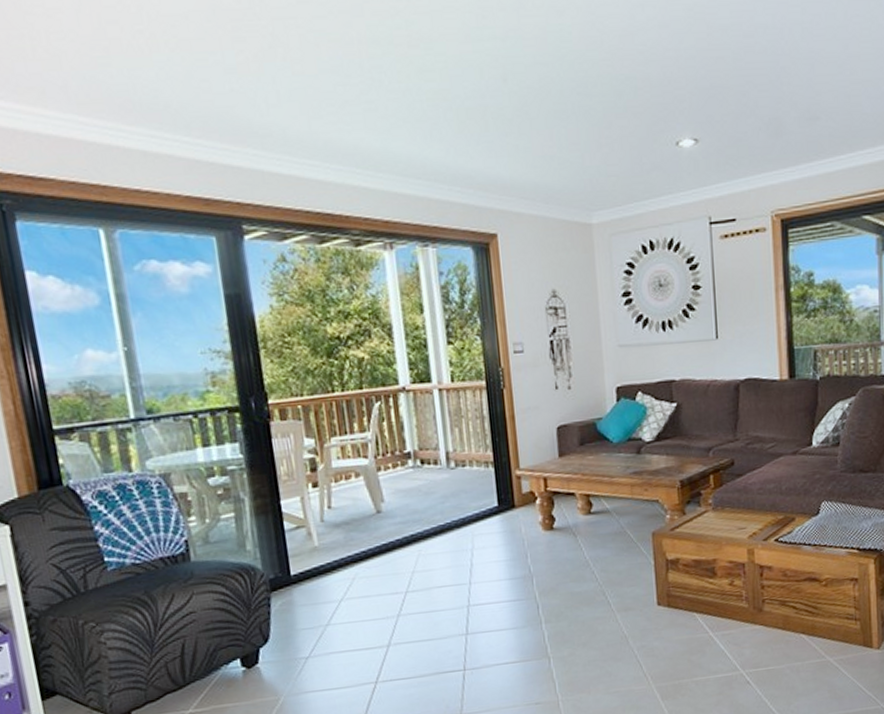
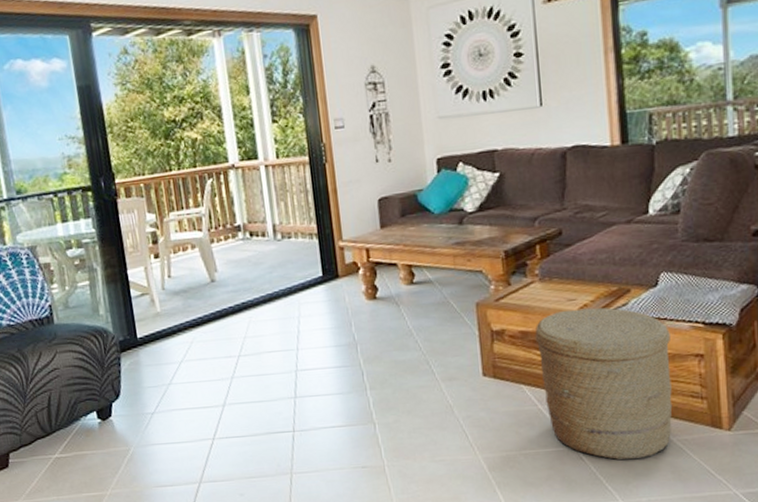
woven basket: none [707,535,830,682] -> present [535,307,673,460]

